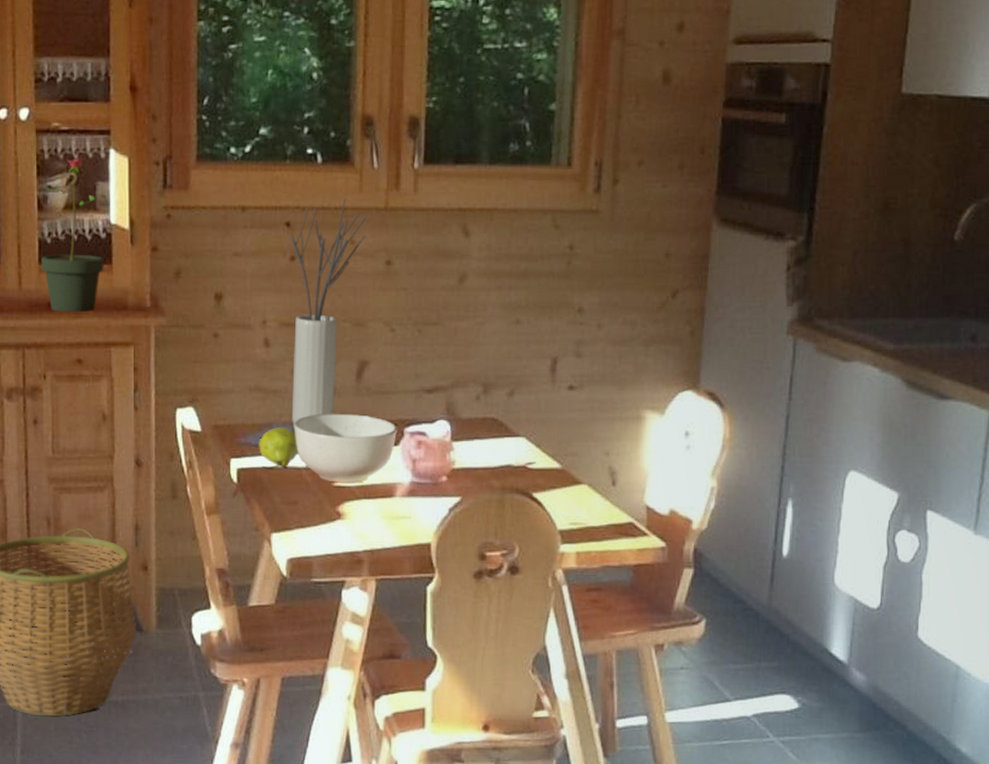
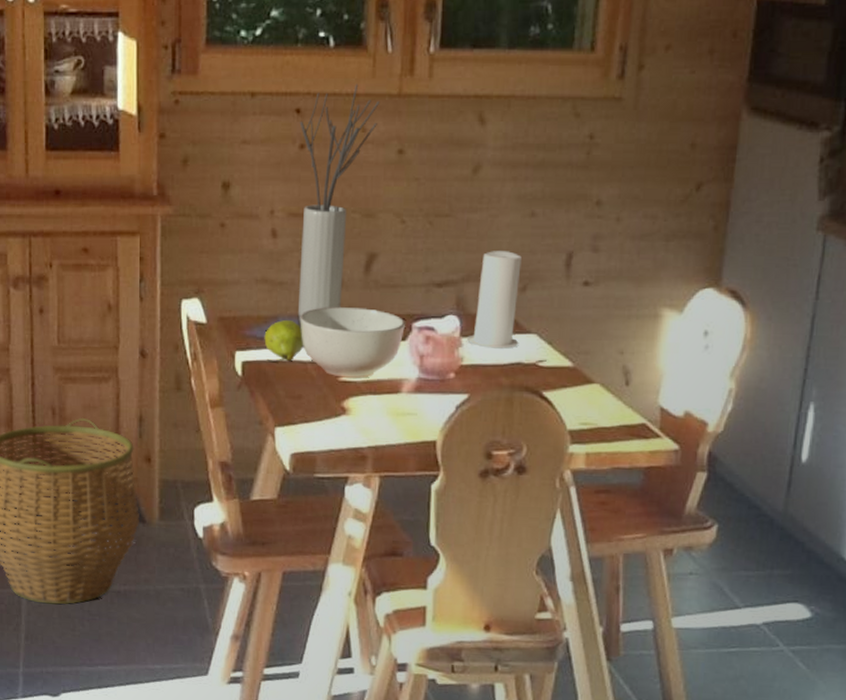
potted flower: present [42,158,104,313] -> none [49,41,111,201]
candle: none [457,357,508,452] -> present [466,251,522,349]

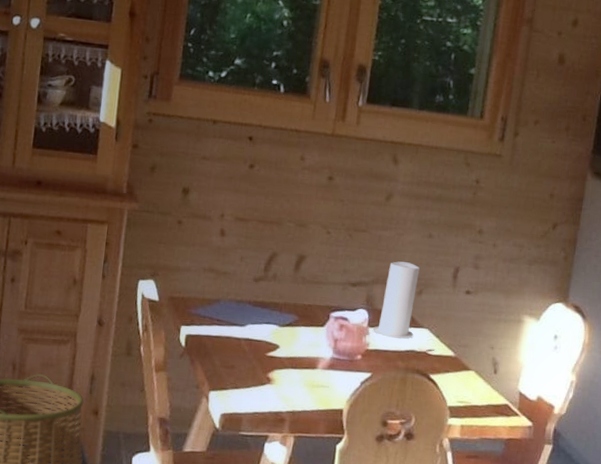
fruit: present [264,319,304,364] -> none [206,302,240,338]
vase: present [297,84,381,329] -> none [235,123,317,311]
bowl: present [300,306,406,378] -> none [238,295,325,355]

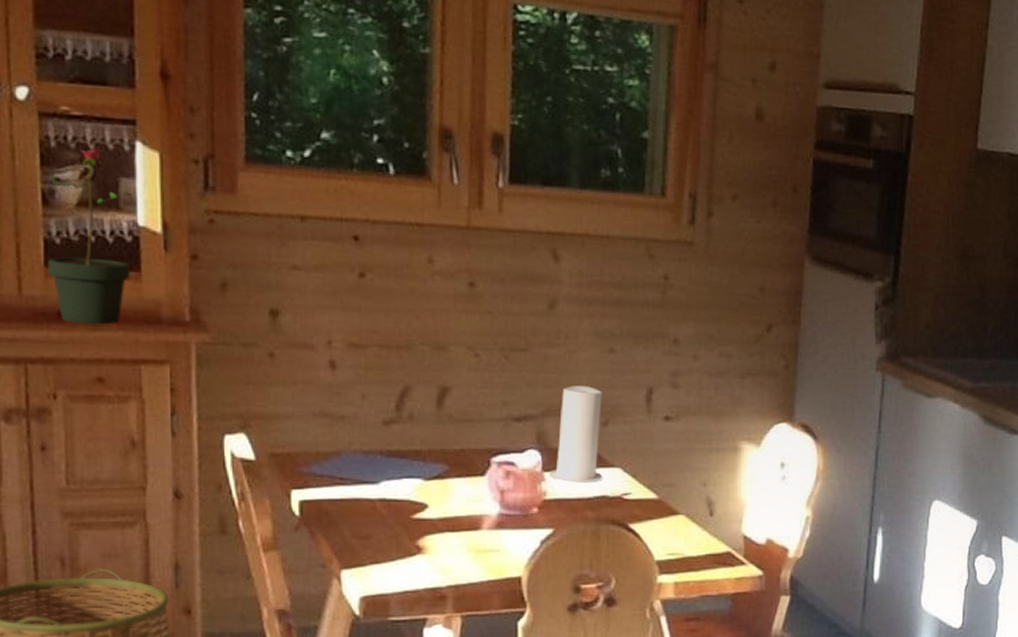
potted flower: none [34,64,95,193] -> present [48,148,131,325]

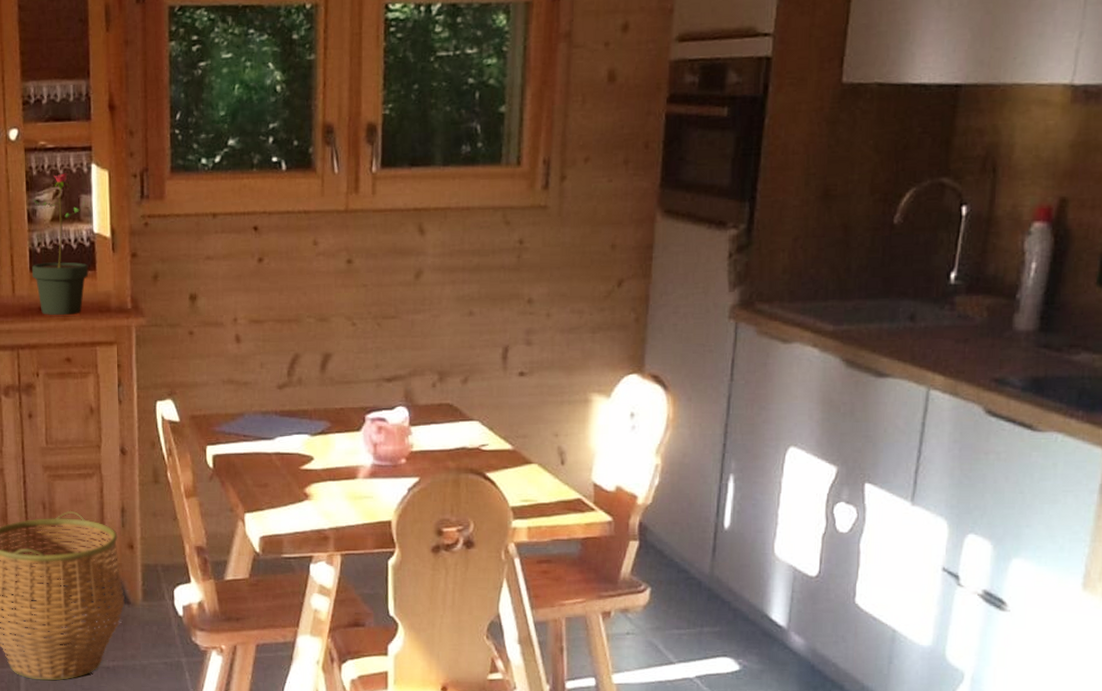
candle: present [548,386,603,482] -> none [415,347,463,435]

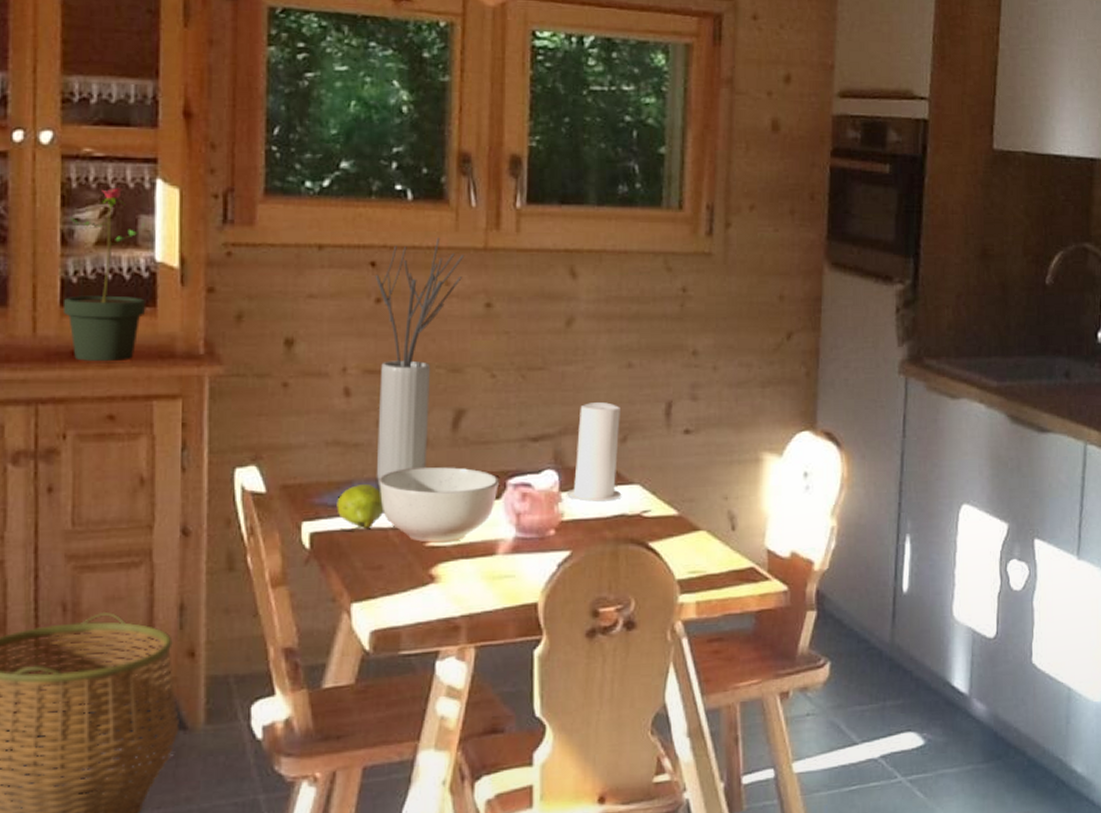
fruit: none [232,415,268,456] -> present [336,483,384,533]
vase: none [257,202,330,423] -> present [375,237,465,493]
bowl: none [264,402,360,466] -> present [379,466,500,543]
candle: none [415,347,463,435] -> present [566,402,622,502]

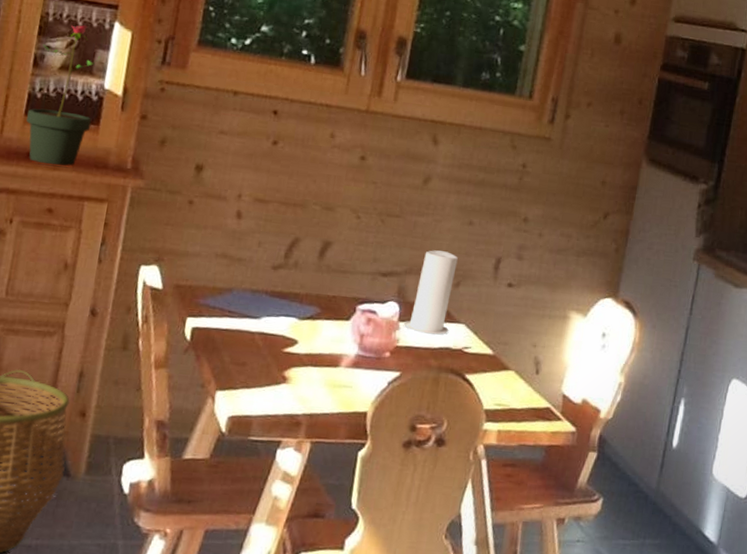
fruit: present [336,483,384,533] -> none [216,292,255,332]
vase: present [375,237,465,493] -> none [250,97,350,302]
bowl: present [379,466,500,543] -> none [252,284,351,351]

